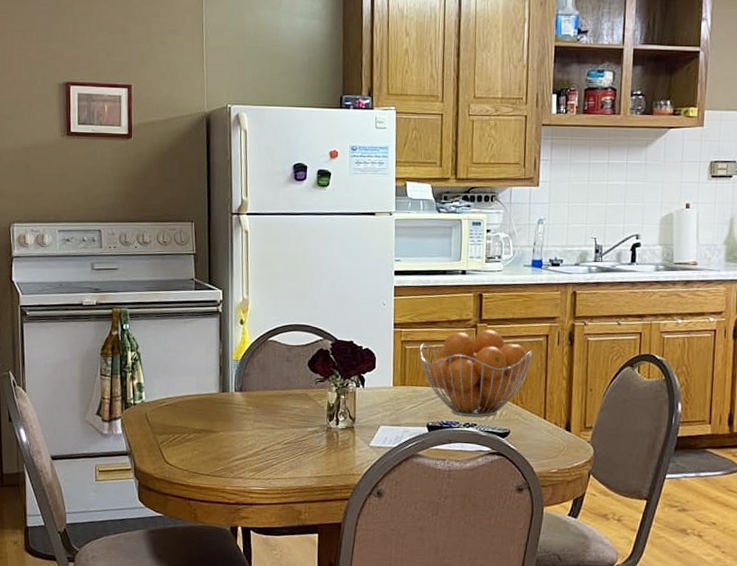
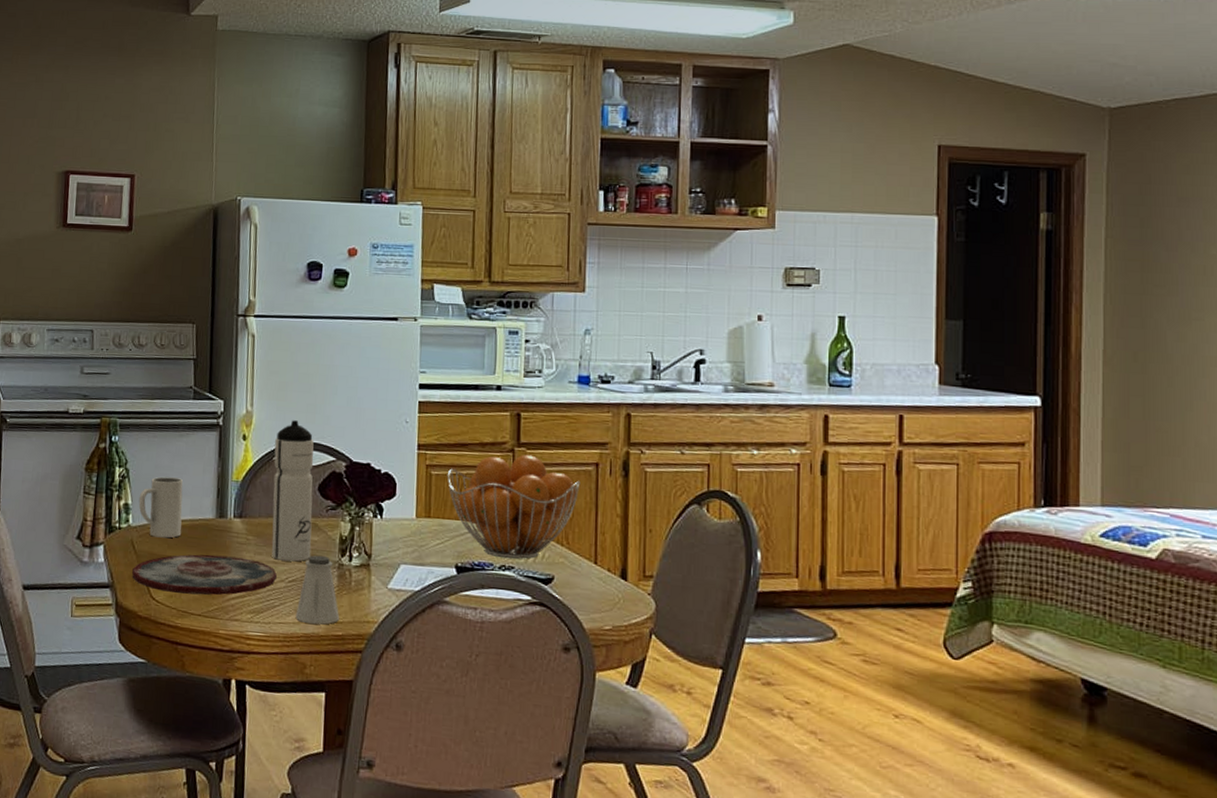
plate: none [147,423,274,458] -> present [132,554,277,596]
mug: none [150,358,190,411] -> present [138,476,183,538]
water bottle: none [268,306,304,427] -> present [271,420,314,562]
saltshaker: none [291,420,329,478] -> present [295,555,340,625]

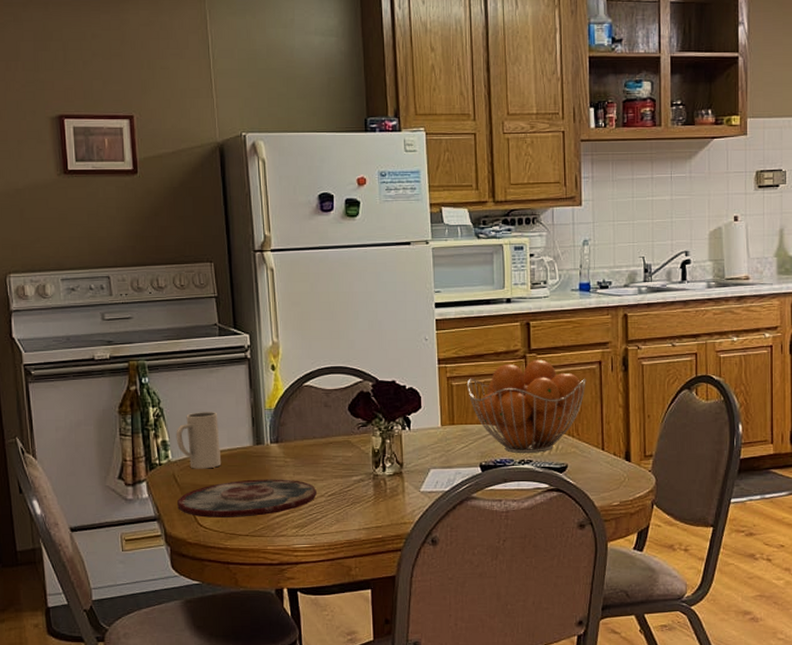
water bottle: present [271,420,314,562] -> none [303,347,347,477]
saltshaker: present [295,555,340,625] -> none [337,469,379,530]

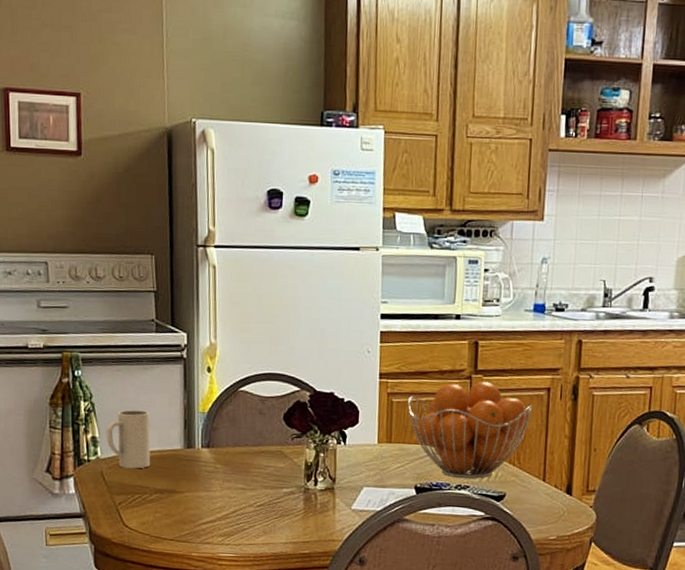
plate: present [177,479,317,519] -> none [104,483,245,522]

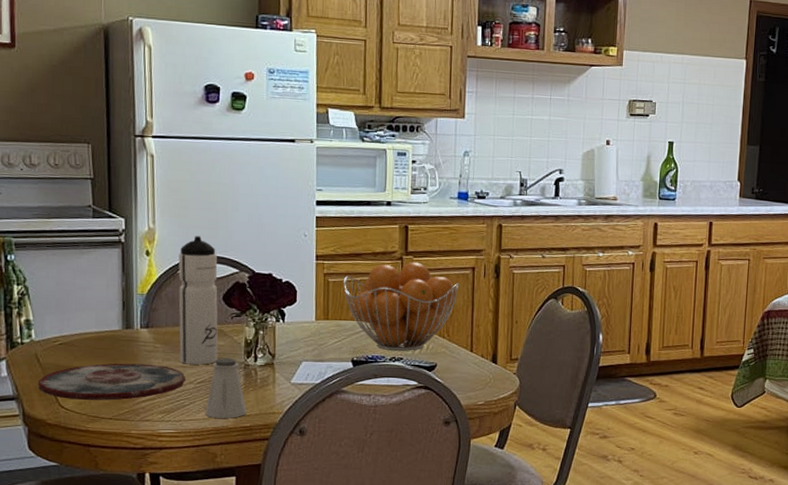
plate: none [104,483,245,522] -> present [38,363,185,401]
mug: present [106,409,151,469] -> none [40,292,88,350]
water bottle: none [239,352,279,488] -> present [178,236,218,365]
saltshaker: none [264,480,307,544] -> present [205,358,247,418]

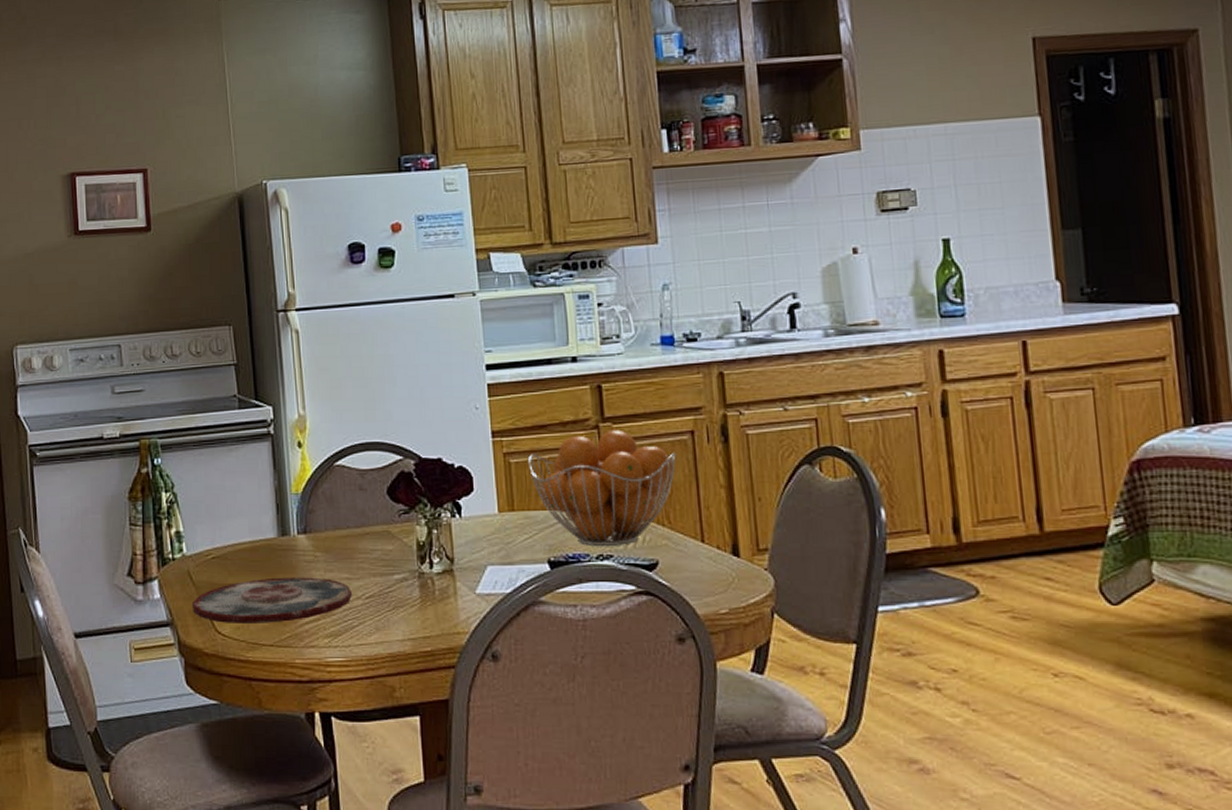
water bottle: present [178,236,218,365] -> none [334,420,387,575]
saltshaker: present [205,358,247,418] -> none [377,565,427,641]

